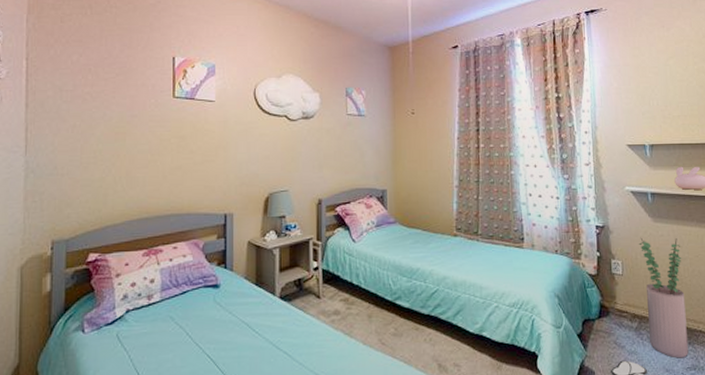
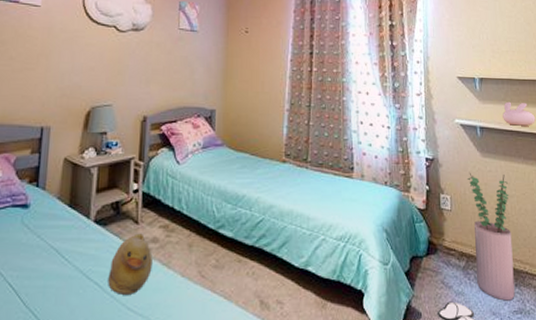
rubber duck: none [296,307,336,363] -> present [108,233,153,296]

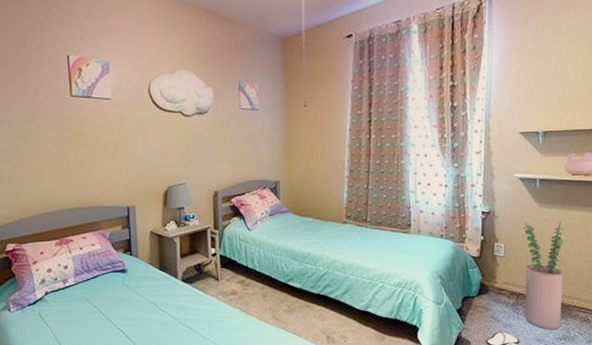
rubber duck: present [108,233,153,296] -> none [198,288,234,336]

